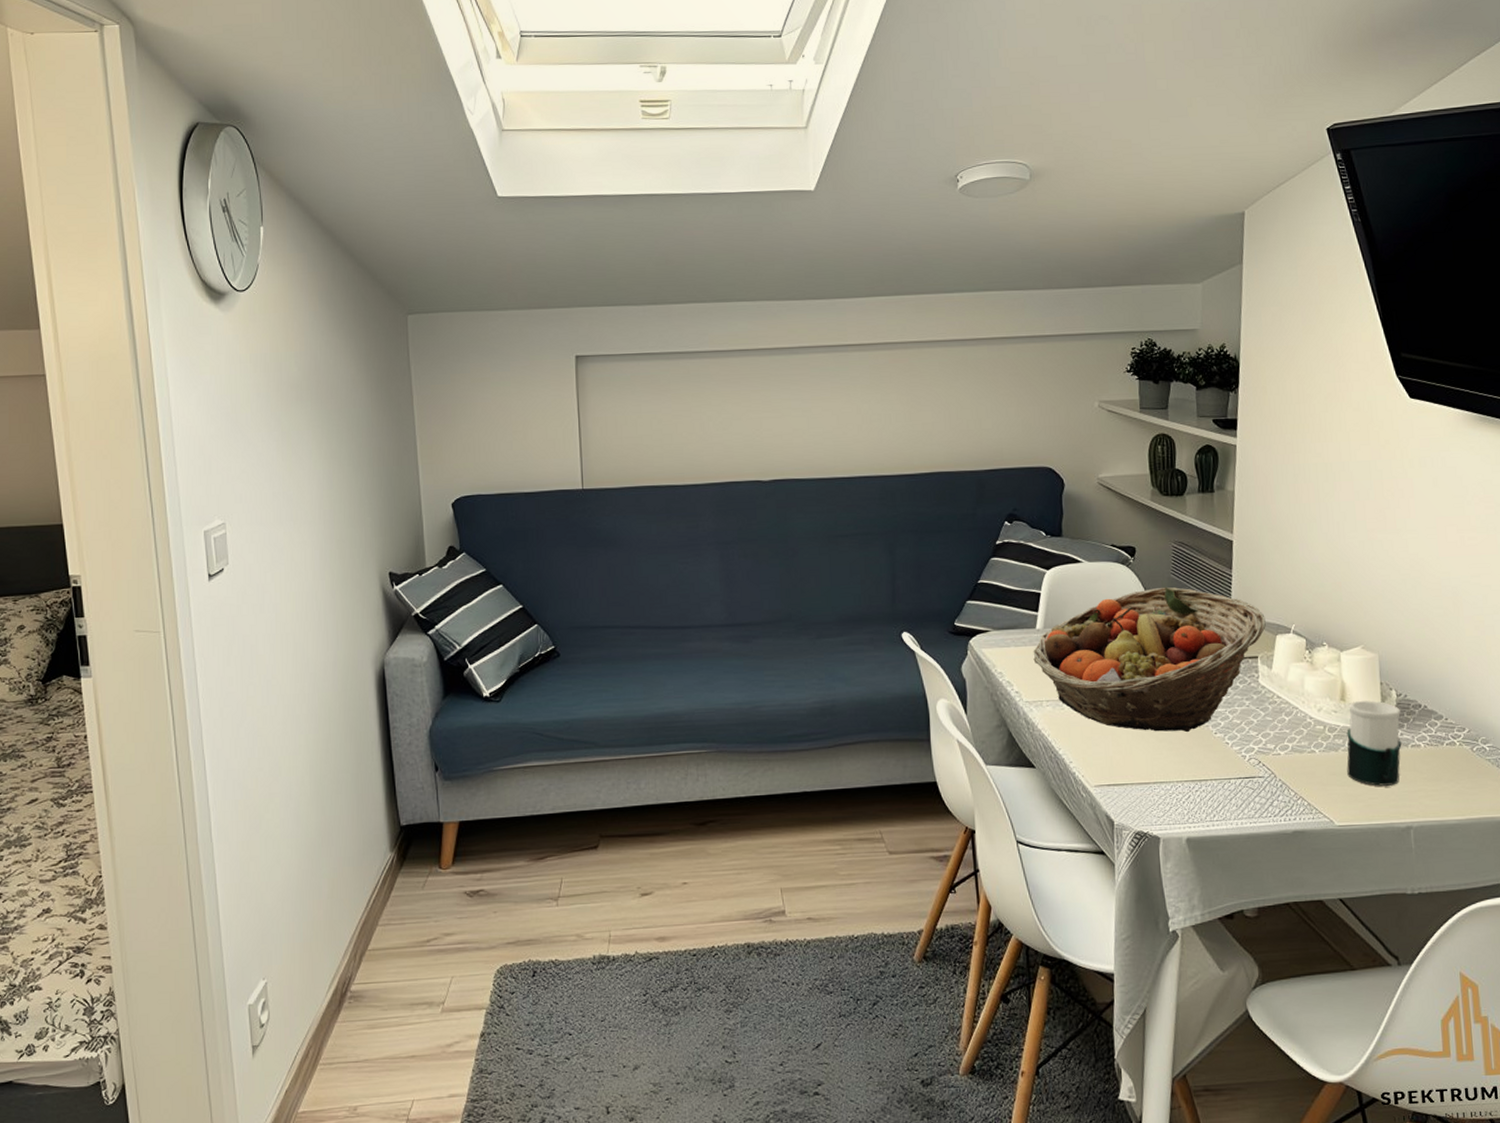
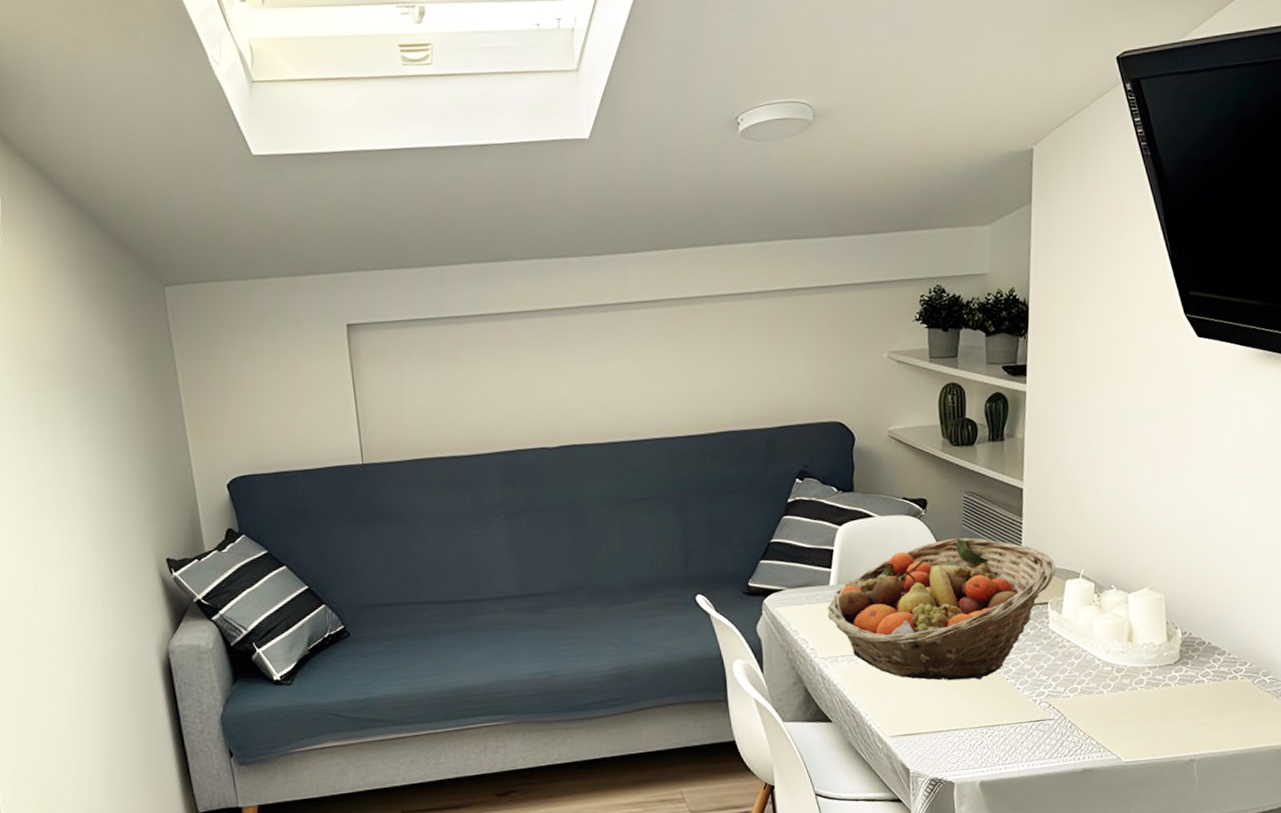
cup: present [1347,701,1402,786] -> none [1134,640,1186,722]

